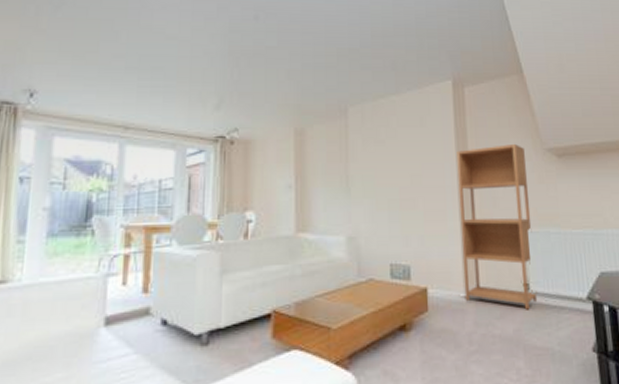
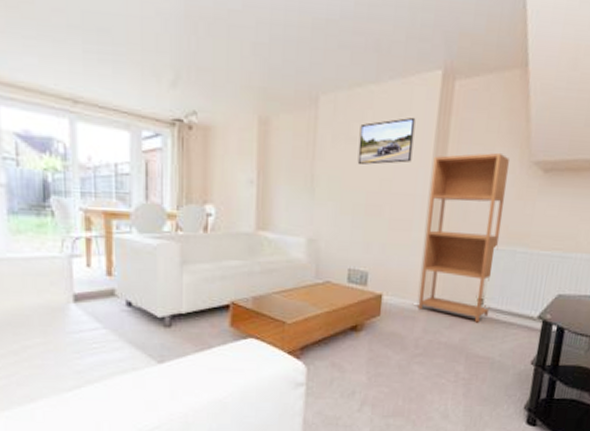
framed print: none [387,119,437,164] -> present [357,117,416,165]

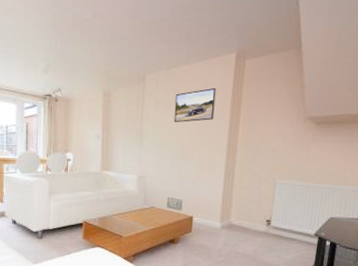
bookcase: present [417,153,509,323] -> none [220,112,289,238]

